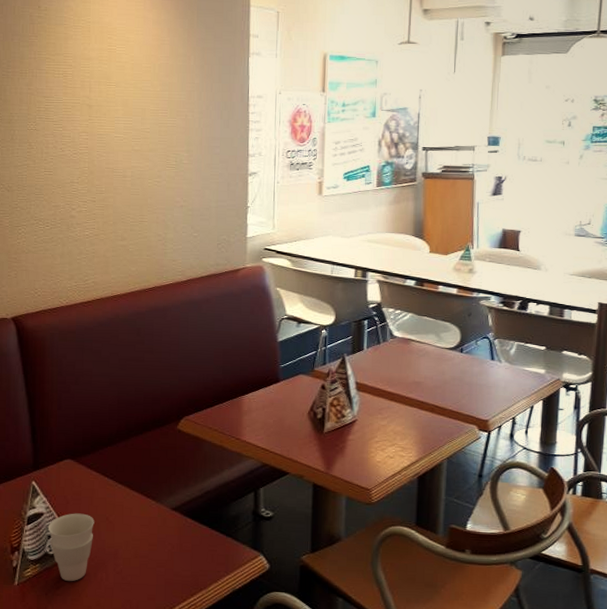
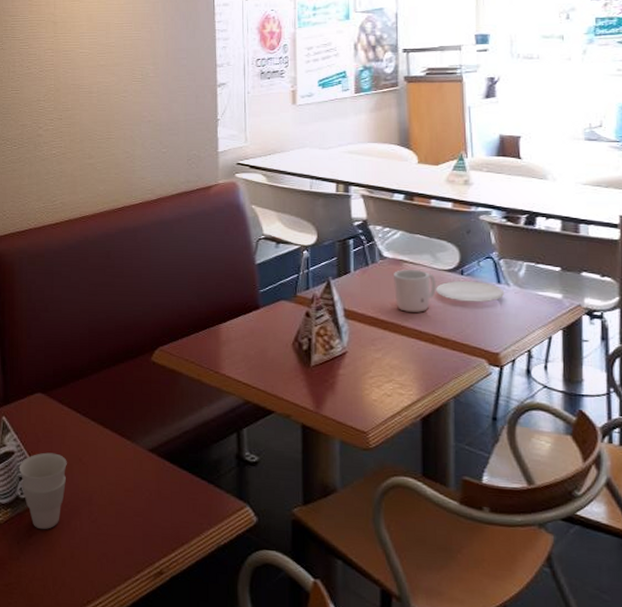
mug: none [401,347,439,385] -> present [394,269,436,313]
plate: none [438,357,497,377] -> present [436,280,505,303]

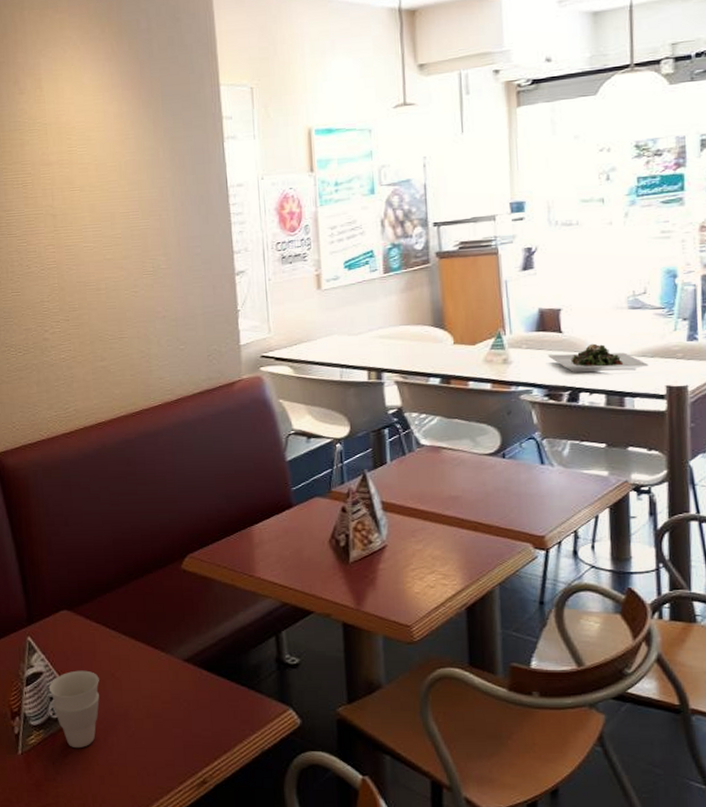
mug: present [394,269,436,313] -> none [432,456,477,500]
plate: present [436,280,505,303] -> none [477,463,549,486]
salad: none [507,171,604,199] -> present [548,343,650,373]

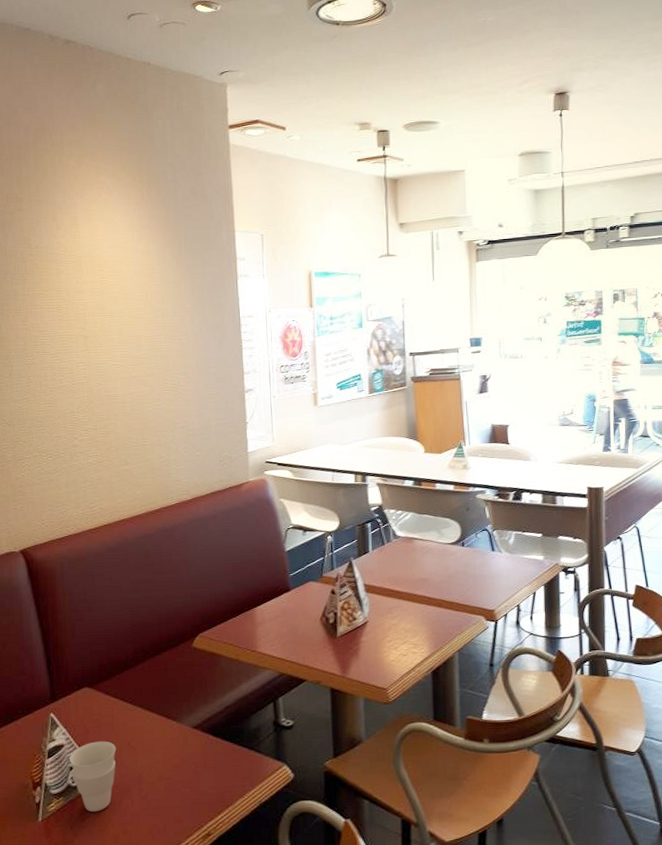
salad: present [548,343,650,373] -> none [498,453,575,477]

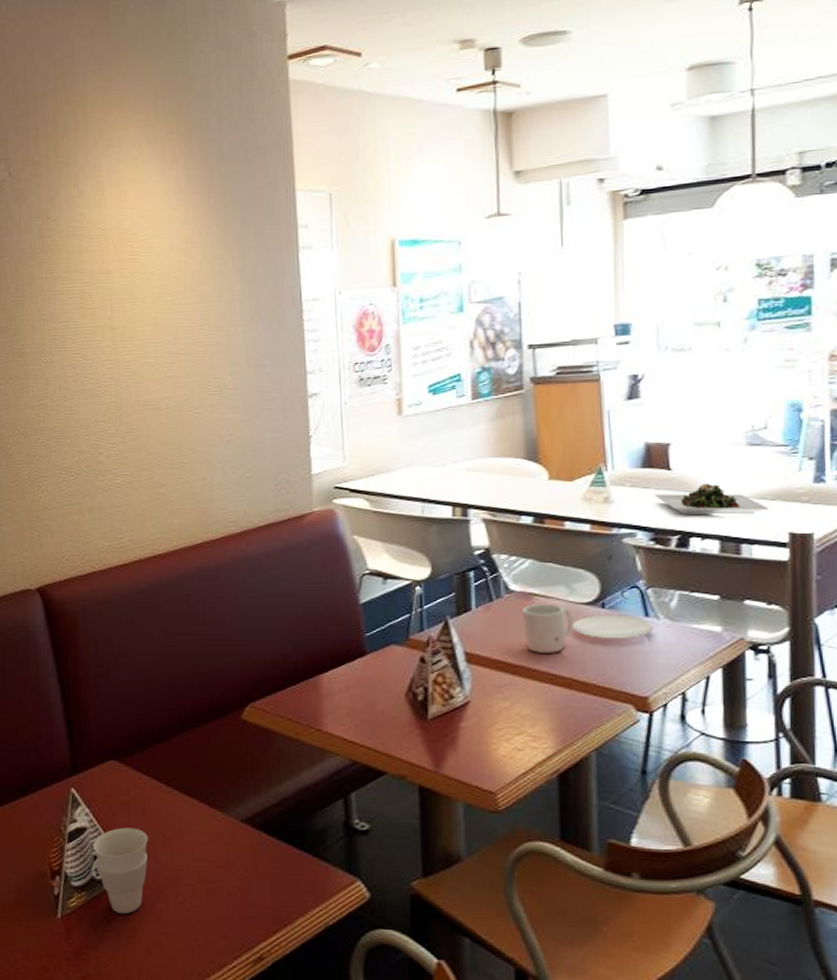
mug: none [406,545,442,582] -> present [523,604,573,653]
plate: none [442,551,498,569] -> present [573,614,654,639]
salad: none [498,453,575,477] -> present [655,483,770,515]

